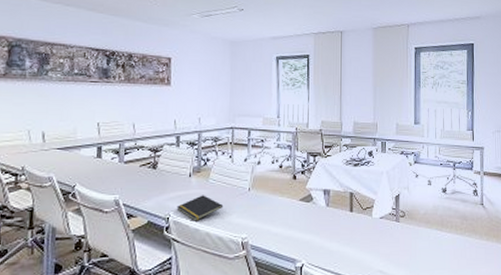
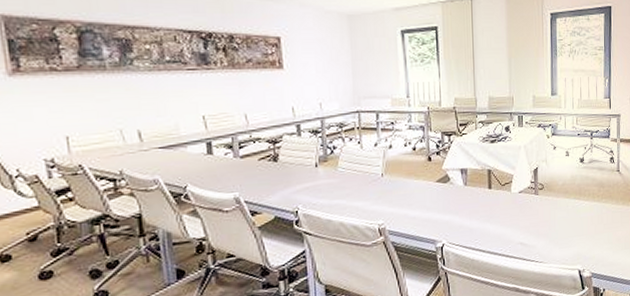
notepad: present [176,195,224,221] -> none [305,184,356,212]

